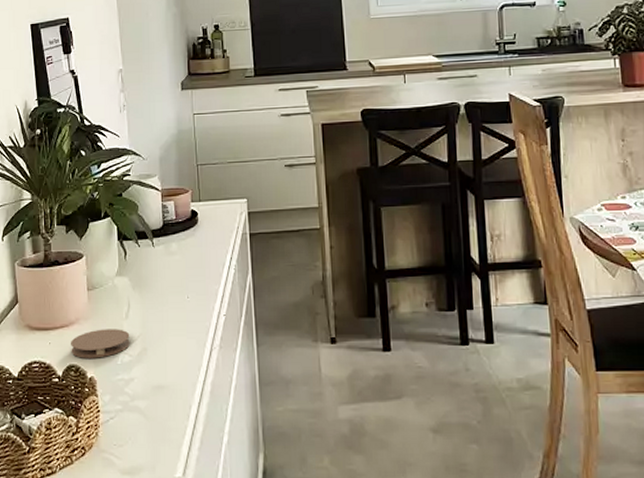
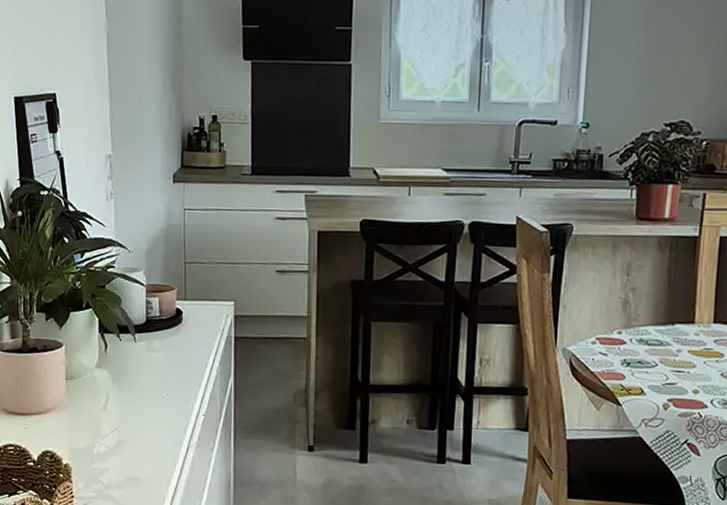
coaster: present [71,329,130,358] -> none [47,418,107,447]

